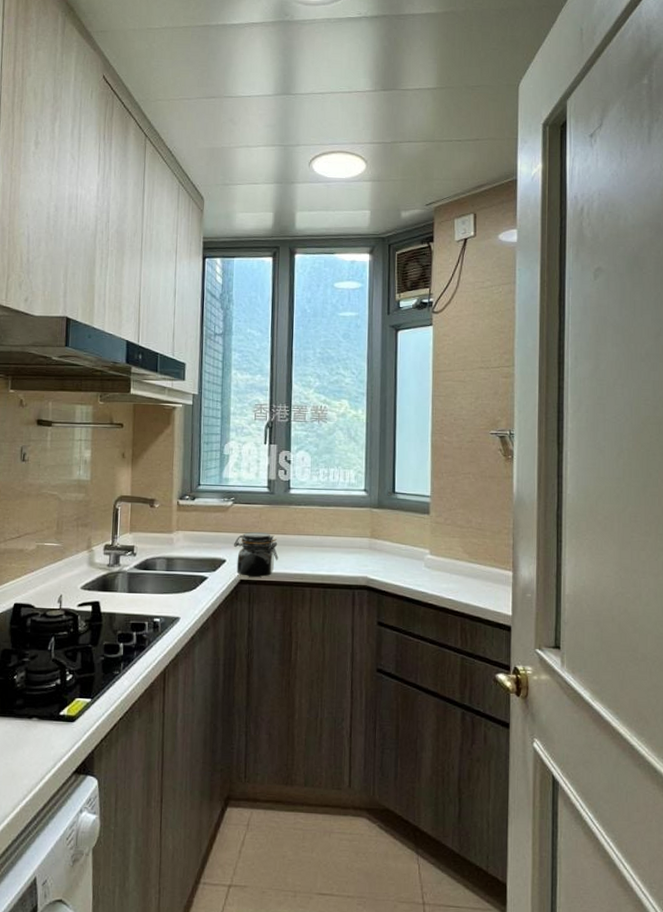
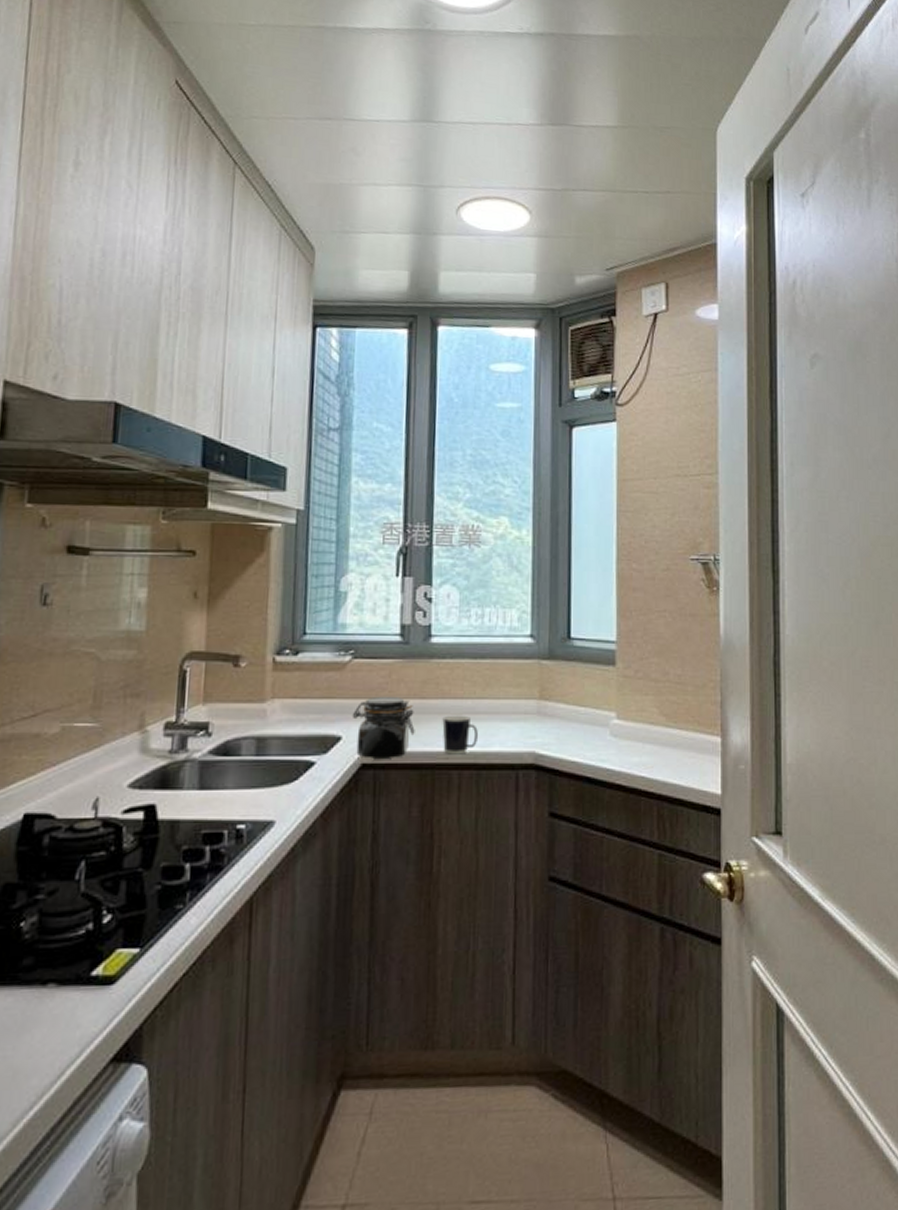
mug: none [298,547,324,576] -> present [442,715,478,755]

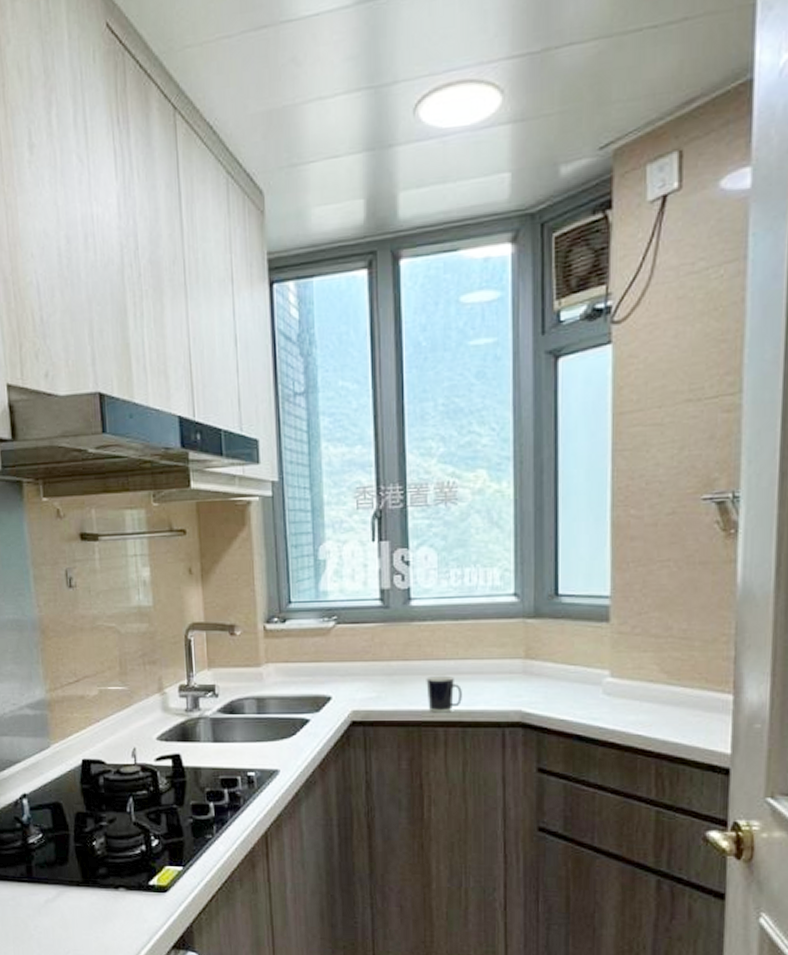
jar: present [352,696,415,759] -> none [339,658,400,716]

